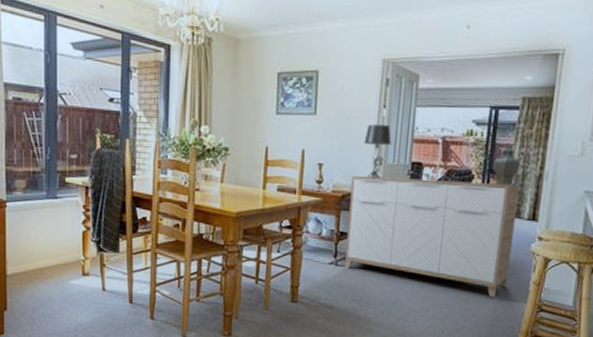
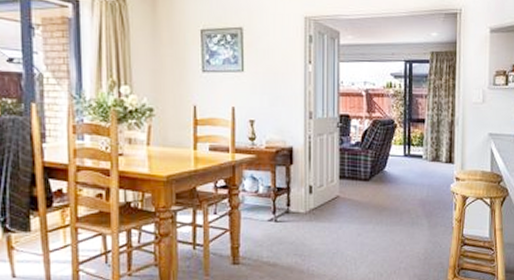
sideboard: present [345,175,521,297] -> none [284,130,437,237]
table lamp: present [364,124,392,178] -> none [293,80,320,132]
decorative urn: present [492,142,521,186] -> none [412,93,435,132]

